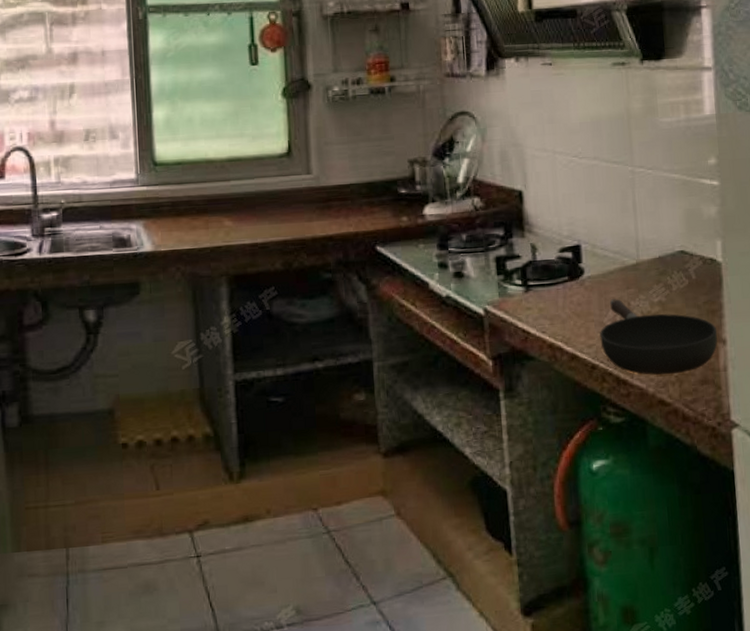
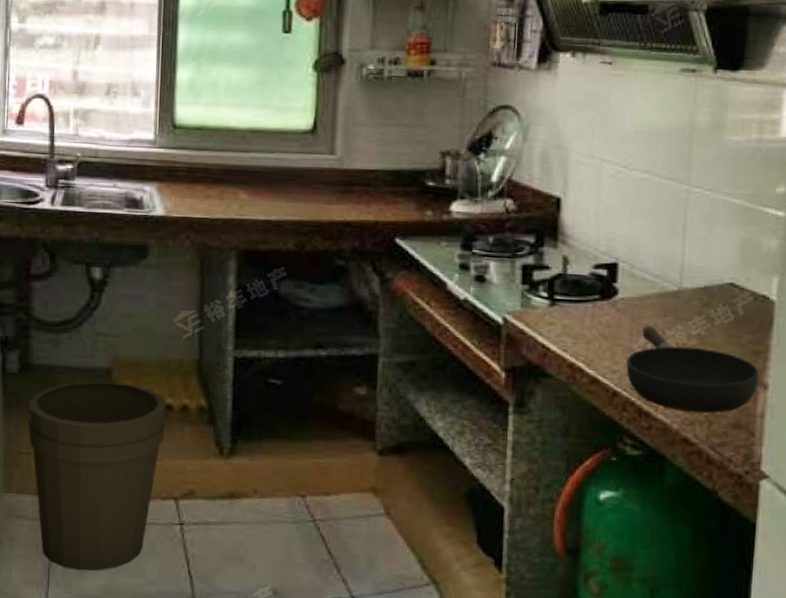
bucket: none [32,422,173,621] -> present [28,381,166,571]

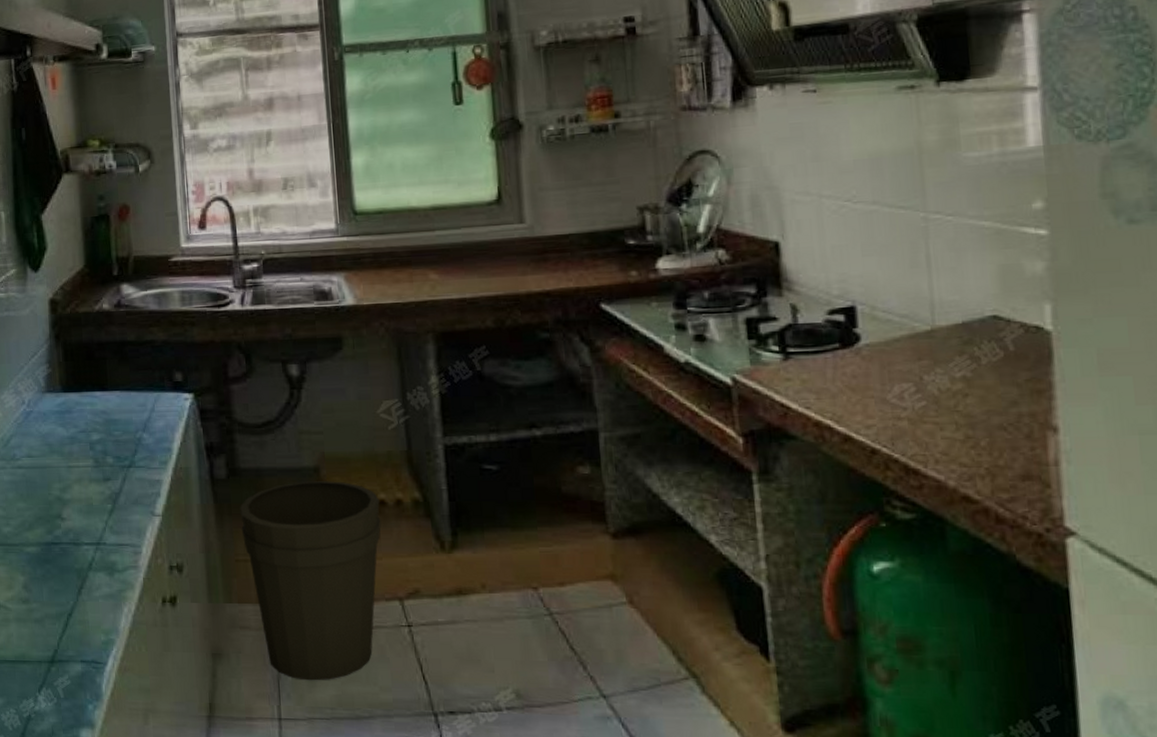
wok: present [626,325,760,414] -> none [881,372,1046,466]

